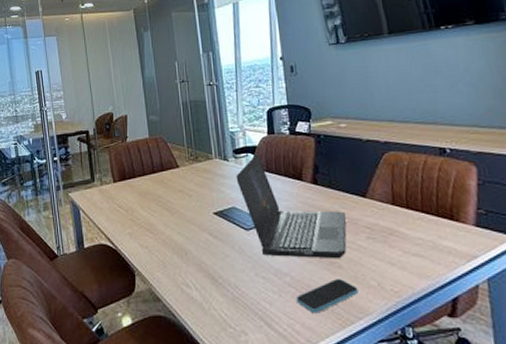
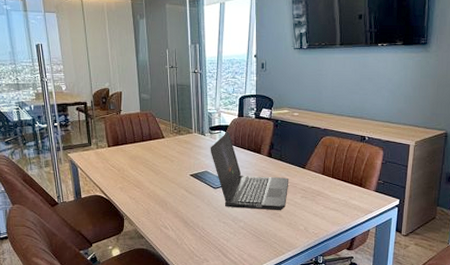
smartphone: present [295,279,358,313] -> none [246,225,290,247]

